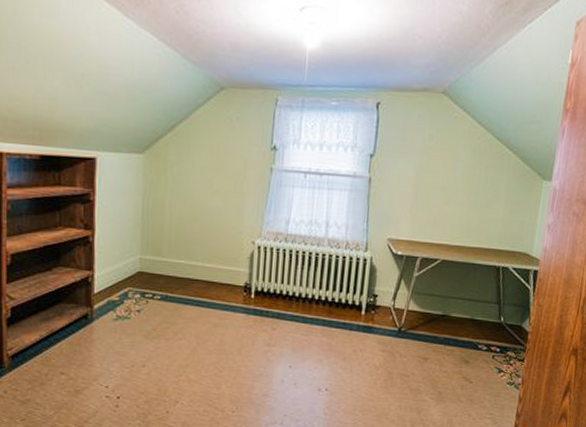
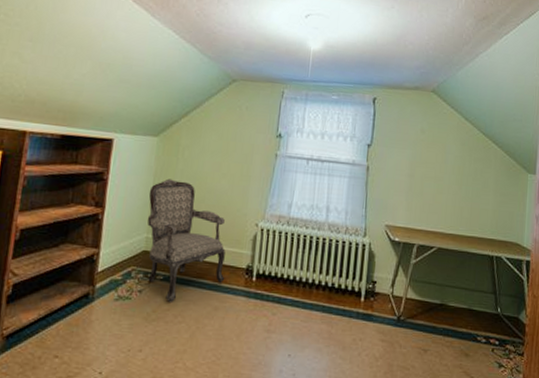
armchair: none [139,198,223,322] -> present [147,178,225,303]

